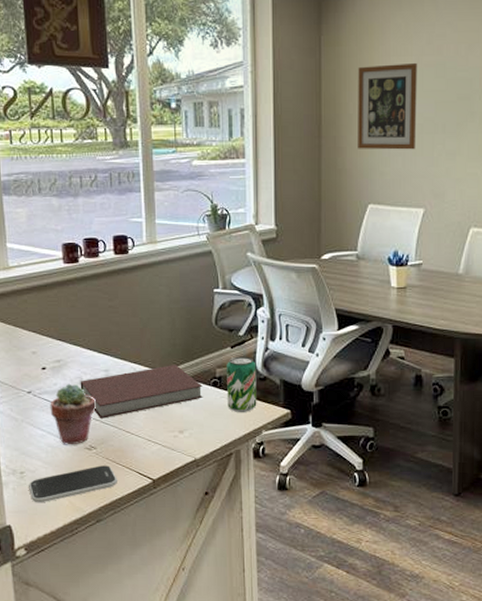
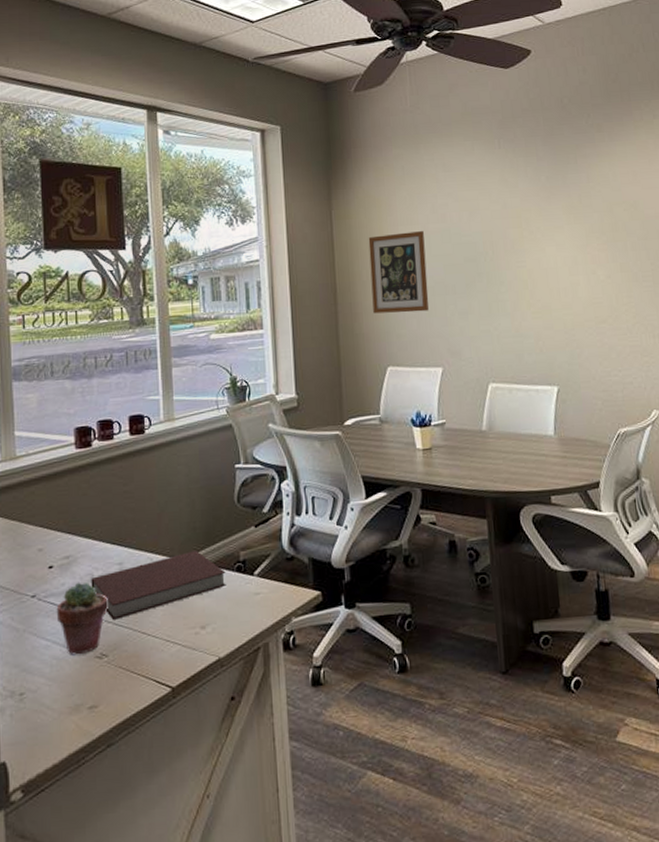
smartphone: present [29,465,117,503] -> none [29,675,132,731]
beverage can: present [227,356,257,412] -> none [251,535,285,599]

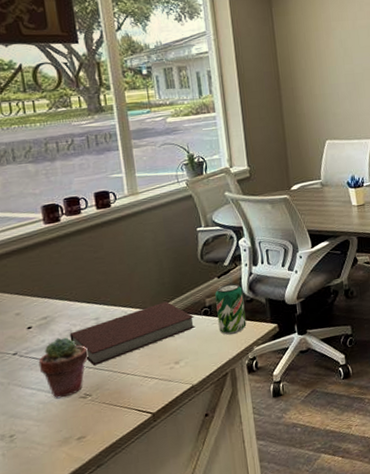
beverage can: none [251,535,285,599] -> present [215,283,247,335]
wall art: present [368,231,429,314] -> none [305,26,359,97]

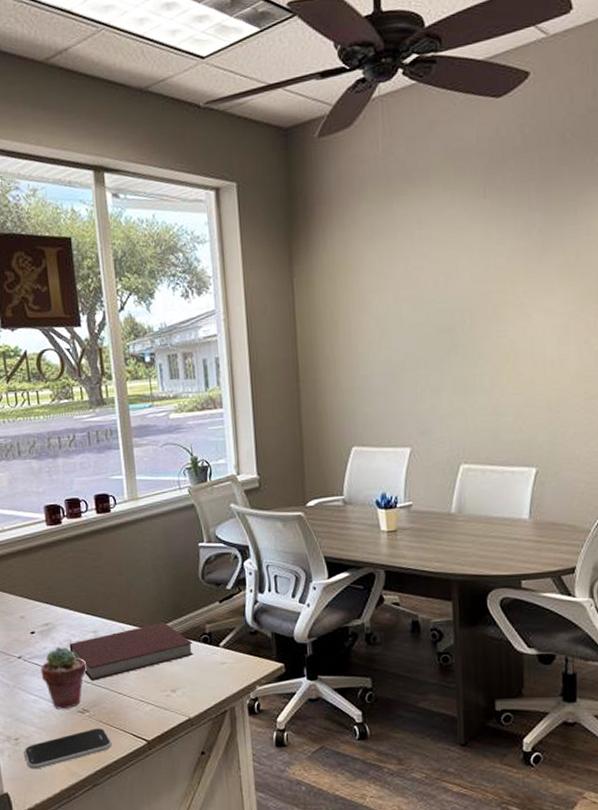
smartphone: none [20,409,116,463] -> present [24,728,112,770]
beverage can: present [215,283,247,335] -> none [216,610,249,668]

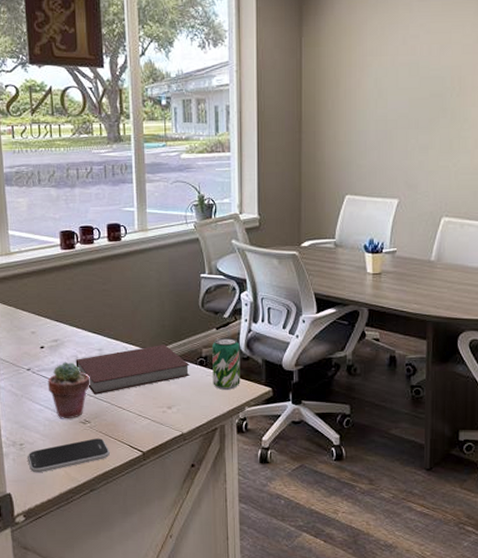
beverage can: none [216,610,249,668] -> present [212,337,240,390]

